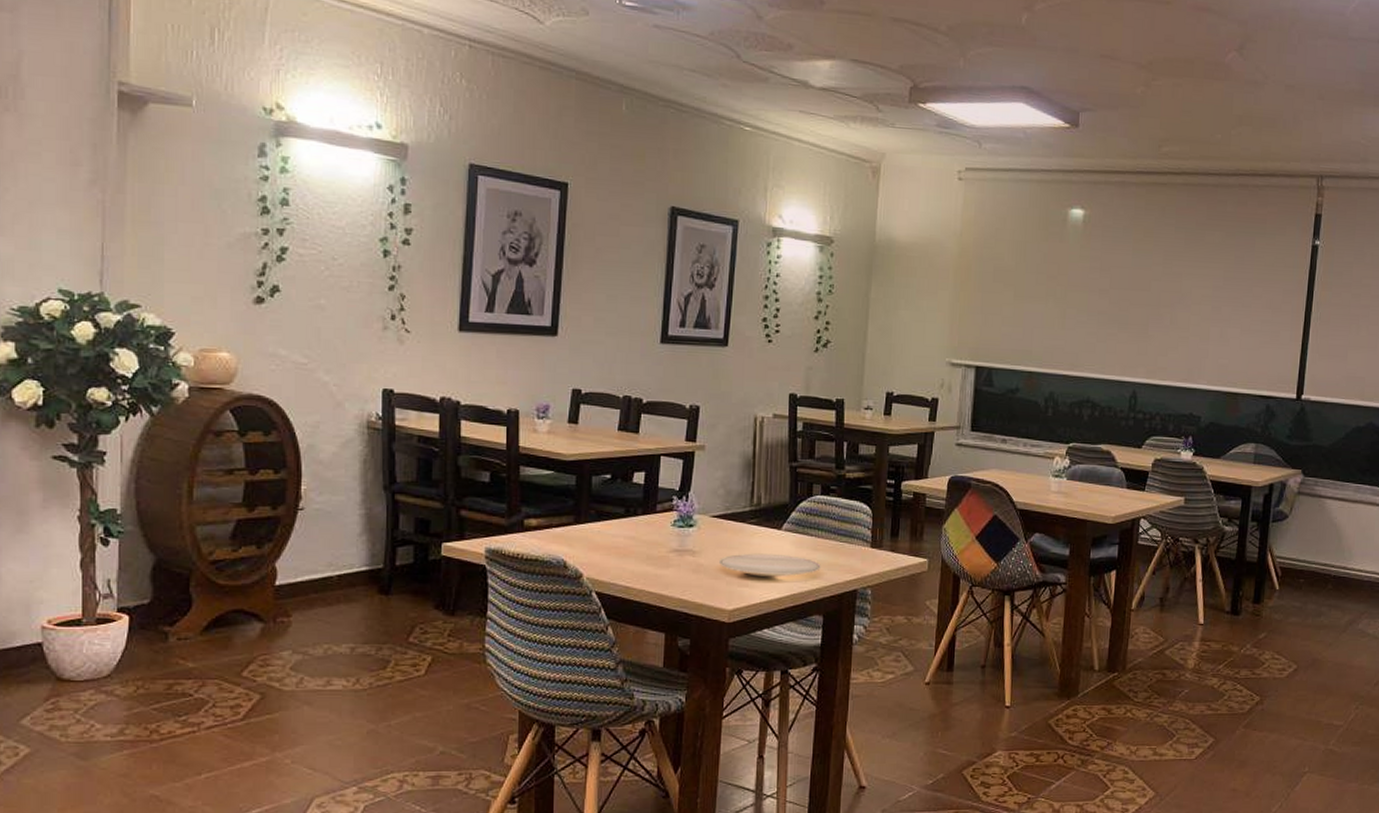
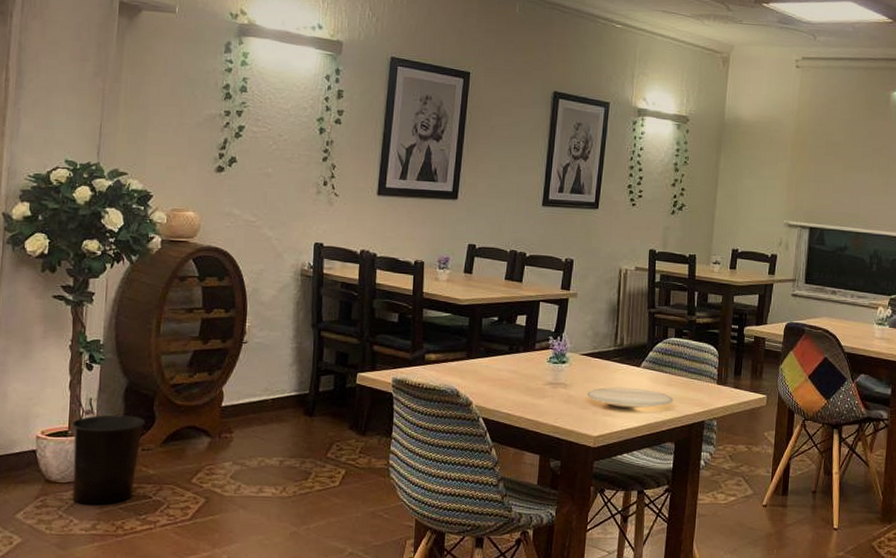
waste bin: none [85,598,180,706] -> present [71,414,145,505]

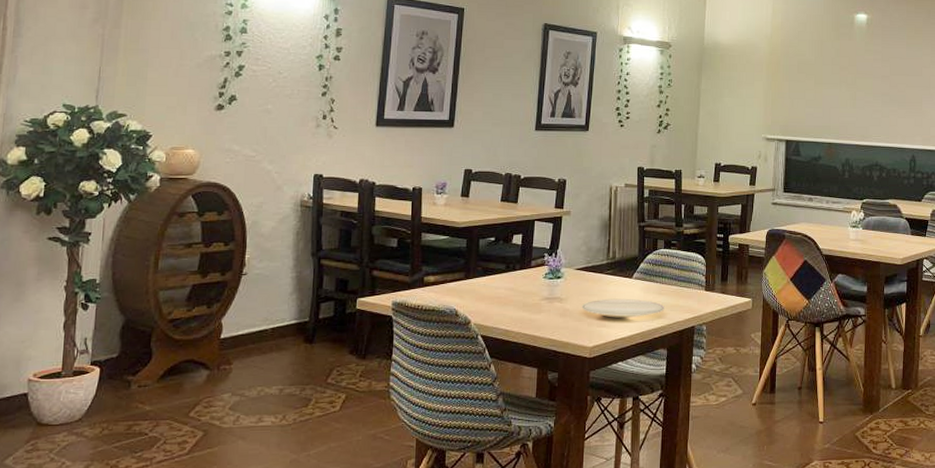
waste bin: present [71,414,145,505] -> none [65,353,142,445]

